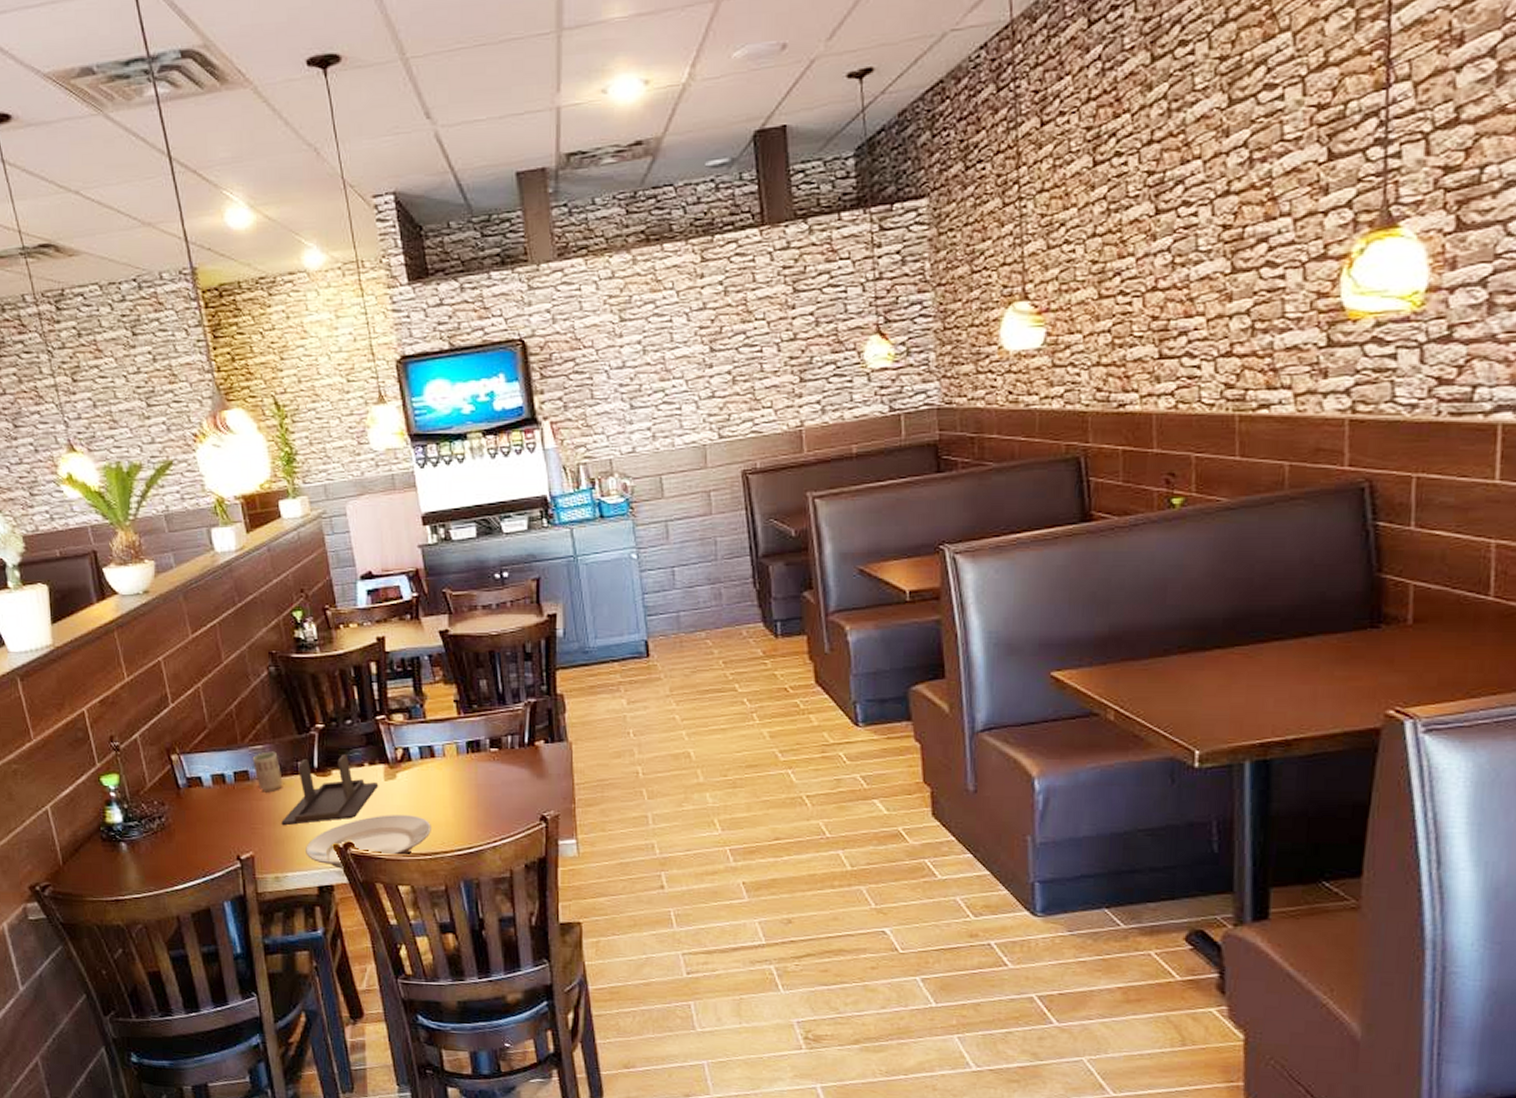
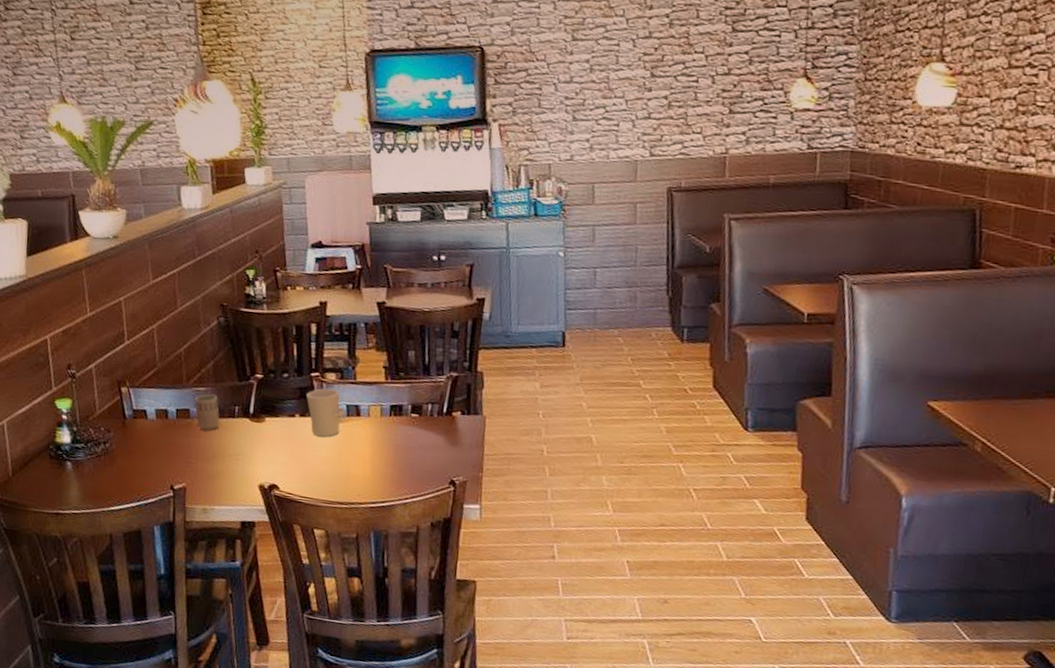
napkin holder: present [281,754,379,825] -> none [214,404,307,463]
plate: present [306,815,431,871] -> none [233,463,350,510]
cup: none [374,730,419,785] -> present [306,388,346,437]

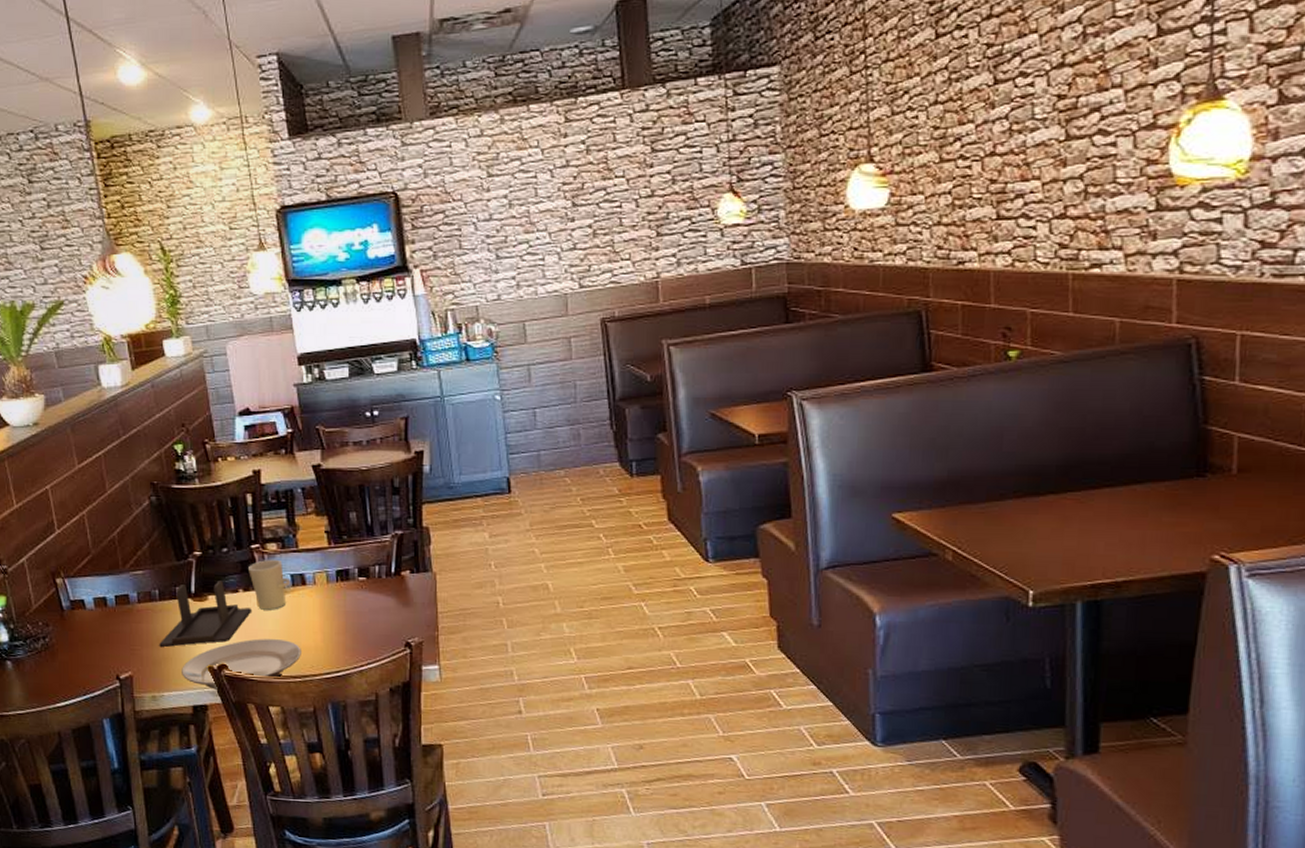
cup: present [194,394,220,431] -> none [132,576,162,615]
napkin holder: none [214,404,307,463] -> present [159,580,252,647]
plate: none [233,463,350,510] -> present [182,638,301,691]

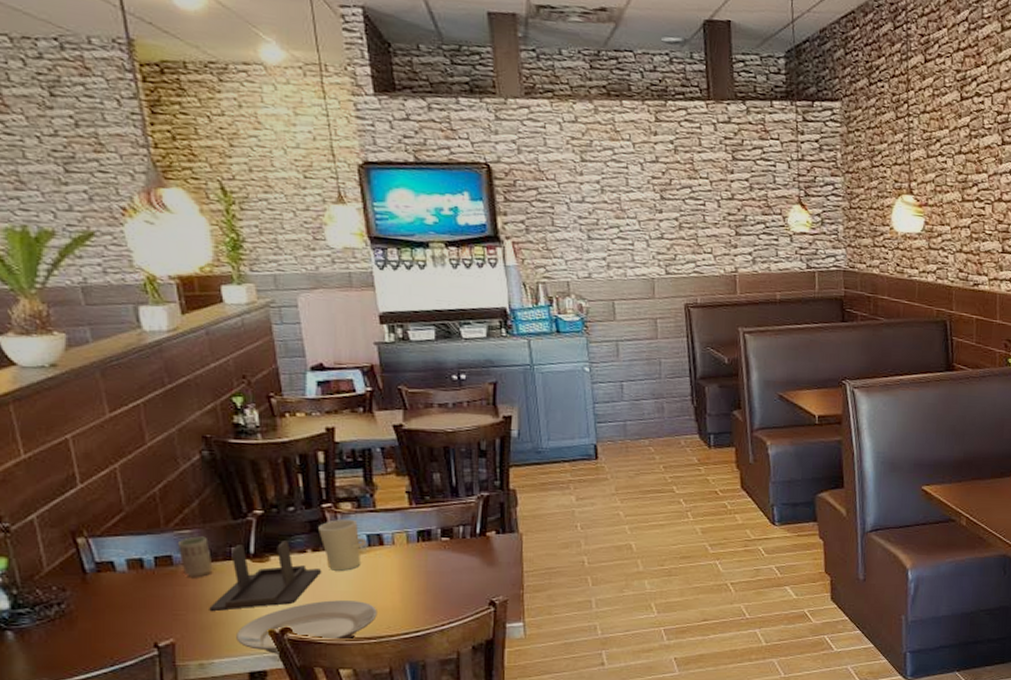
cup: none [132,576,162,615] -> present [177,536,213,577]

